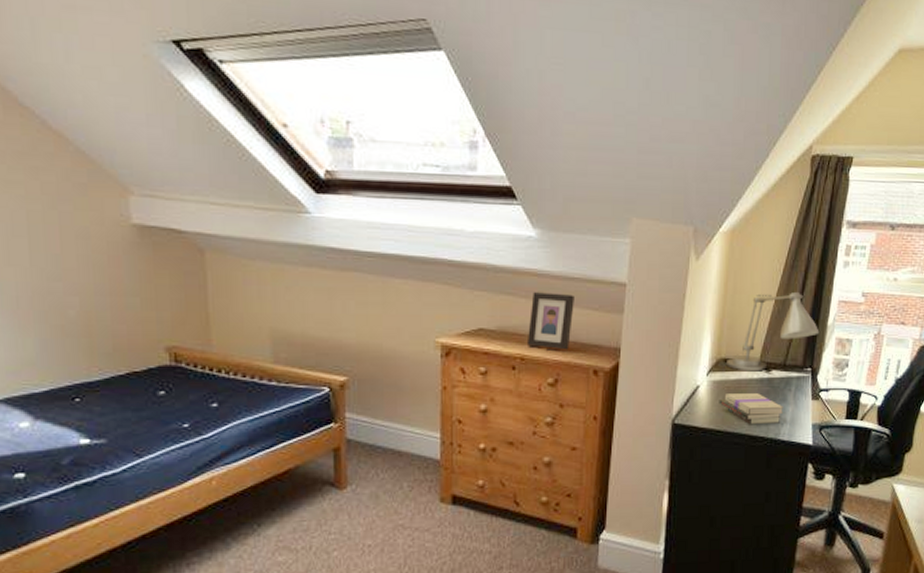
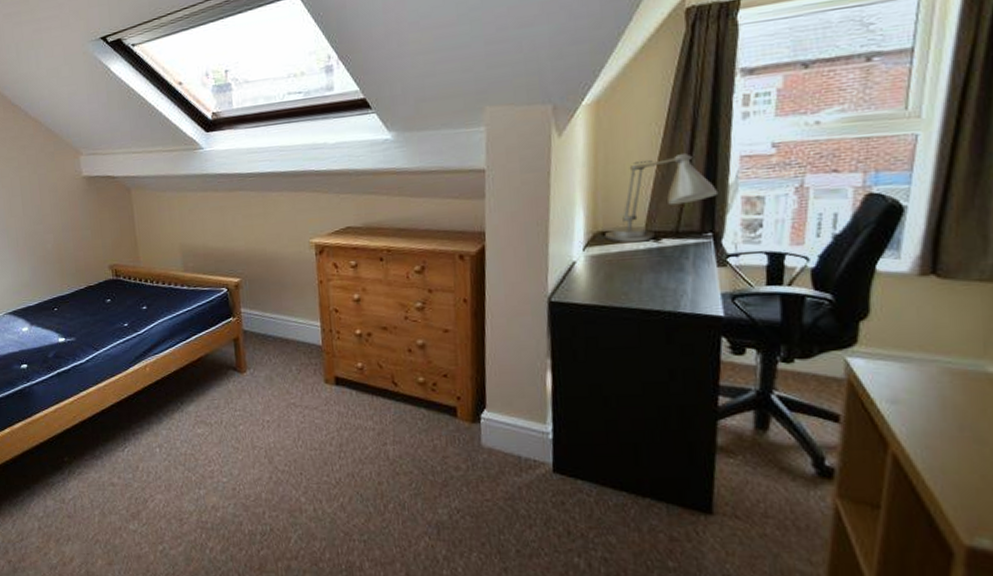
picture frame: present [526,292,574,350] -> none [391,187,435,239]
books: present [719,393,783,425] -> none [600,264,681,299]

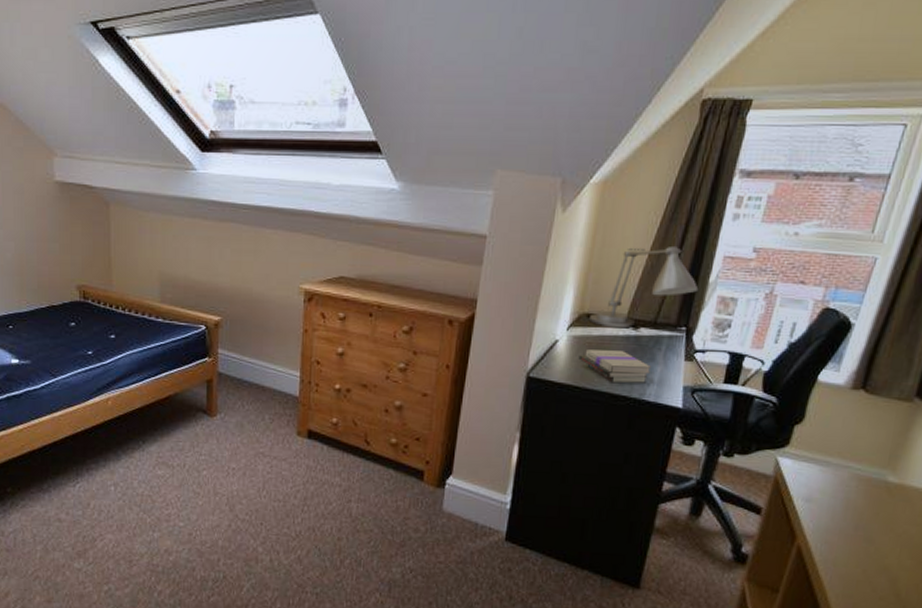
books: none [600,264,681,299] -> present [578,350,651,384]

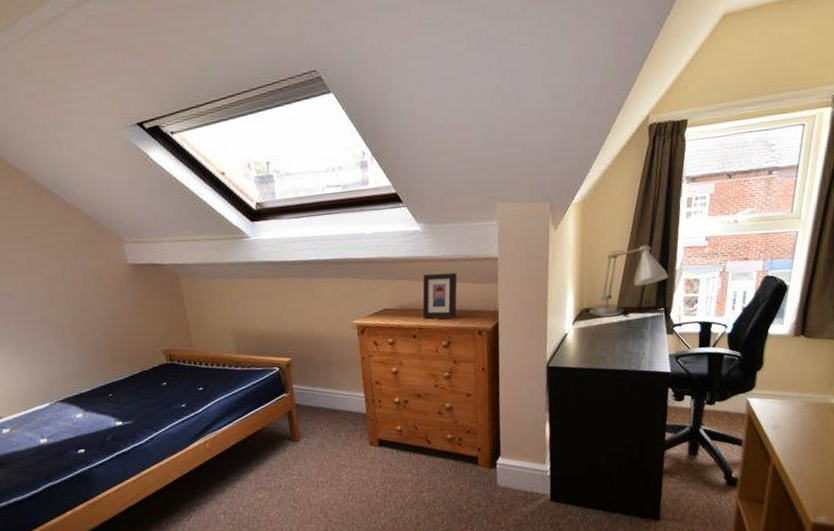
picture frame: none [384,243,433,300] -> present [422,273,458,318]
books: present [578,350,651,384] -> none [585,334,642,362]

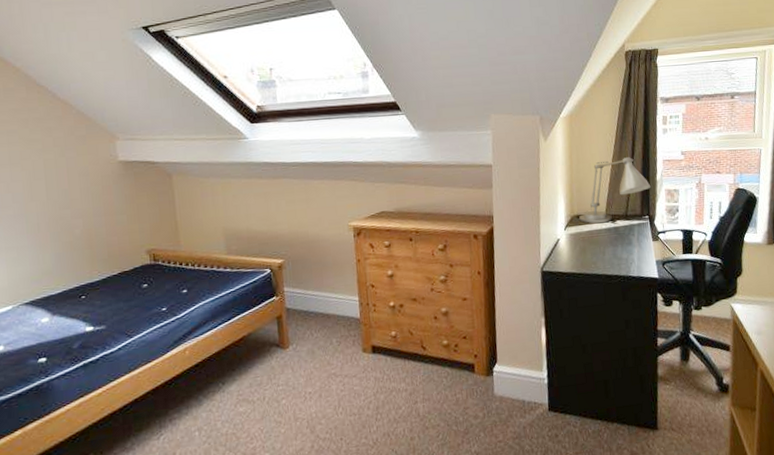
picture frame: present [422,273,458,318] -> none [419,178,454,222]

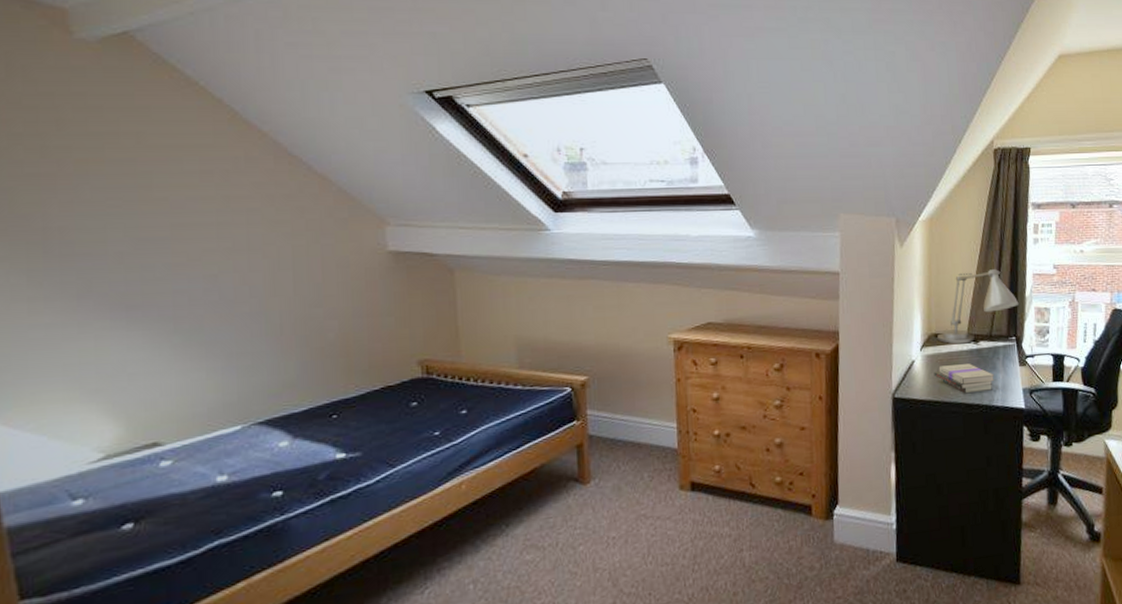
books: none [577,240,630,267] -> present [934,364,994,394]

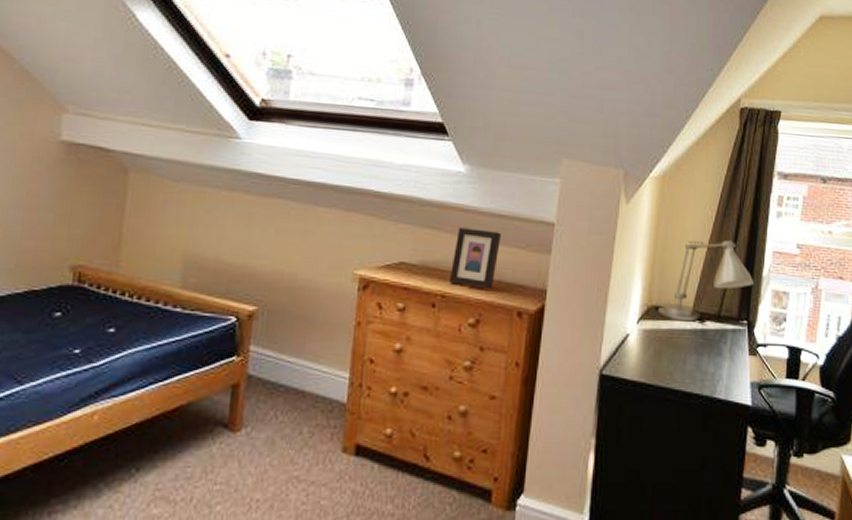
picture frame: none [752,285,794,337] -> present [448,228,501,290]
books: present [934,364,994,394] -> none [650,344,719,381]

